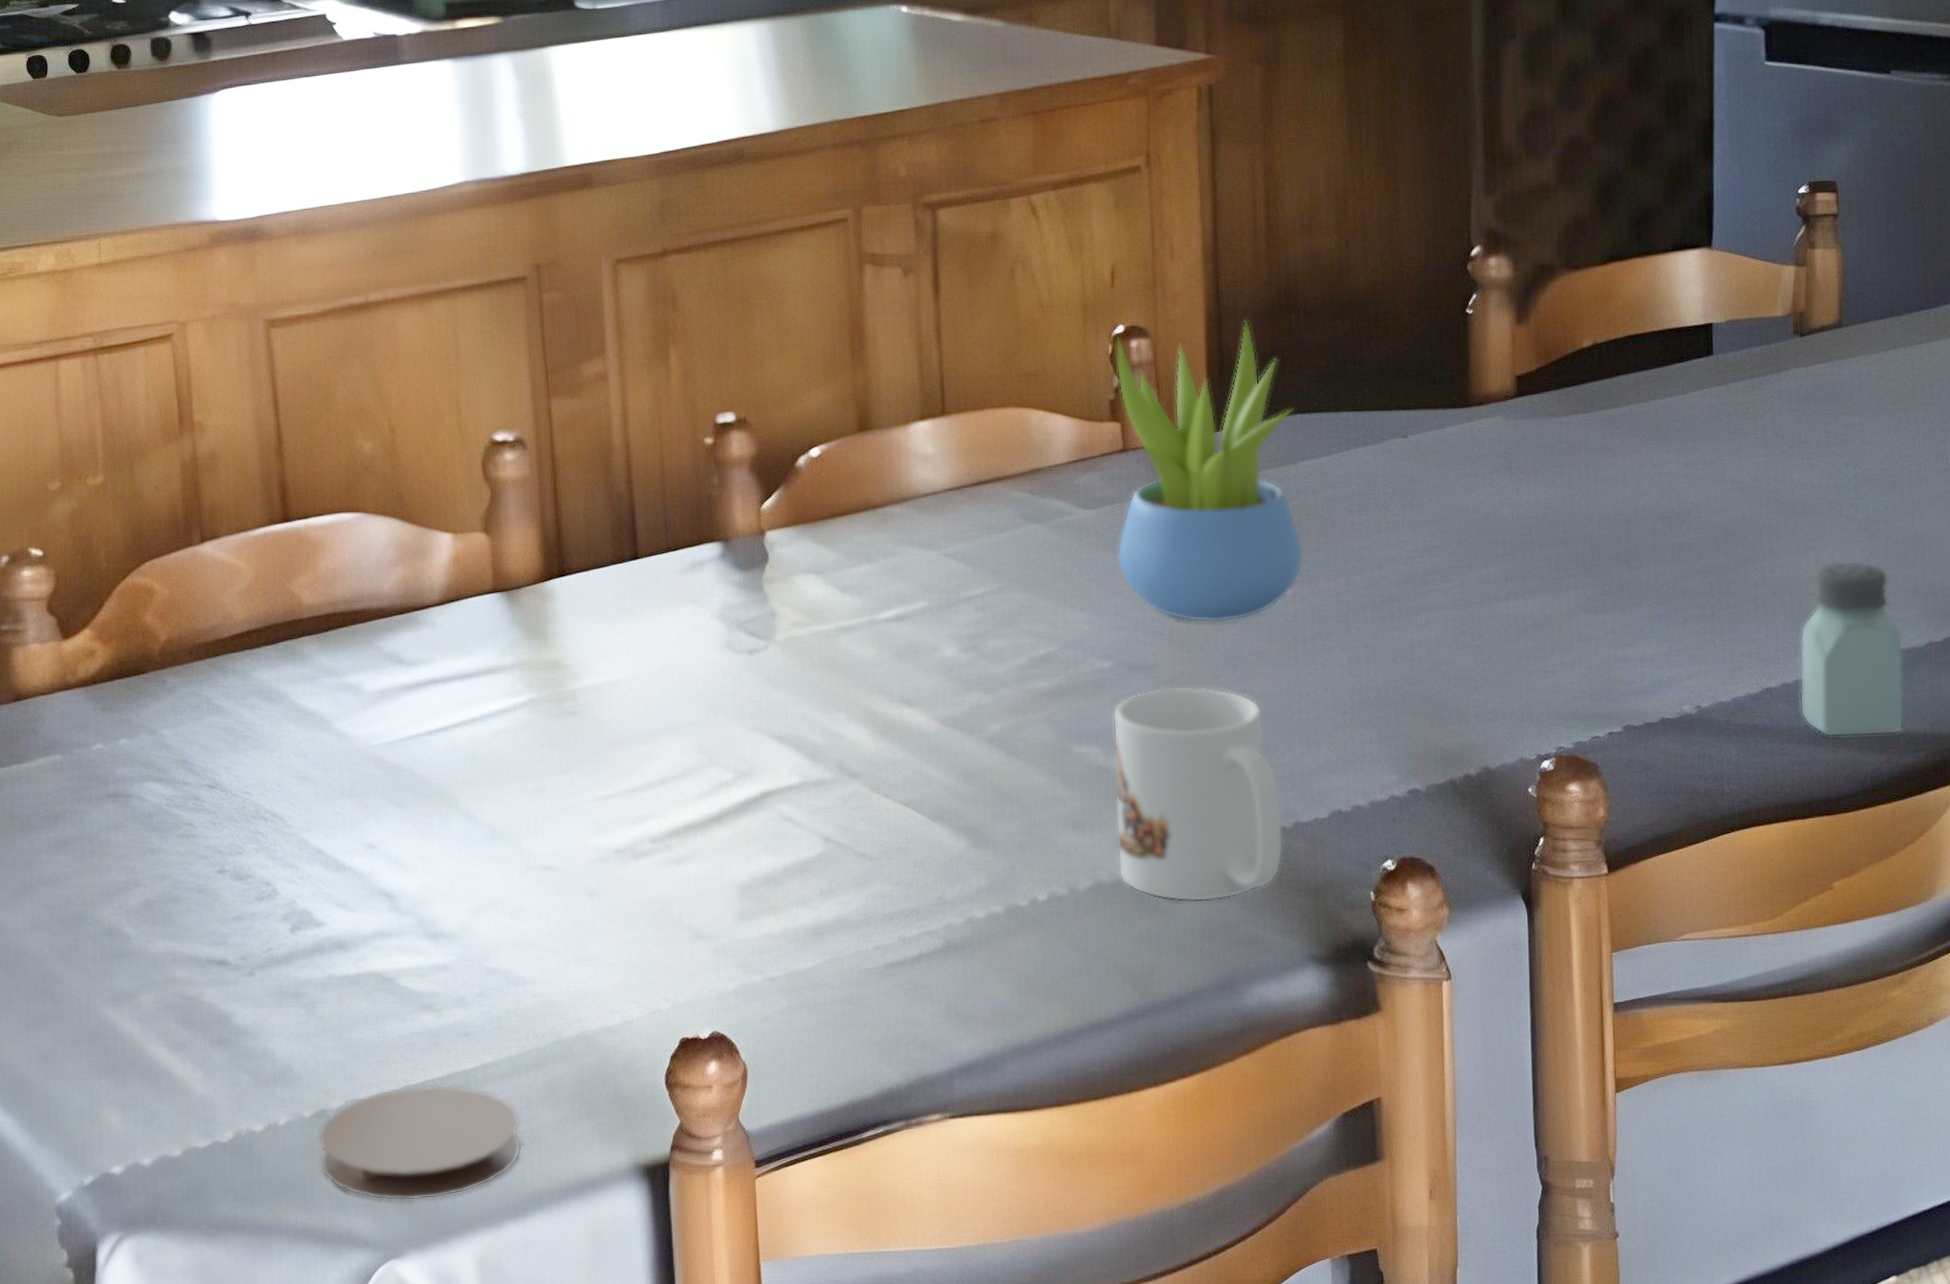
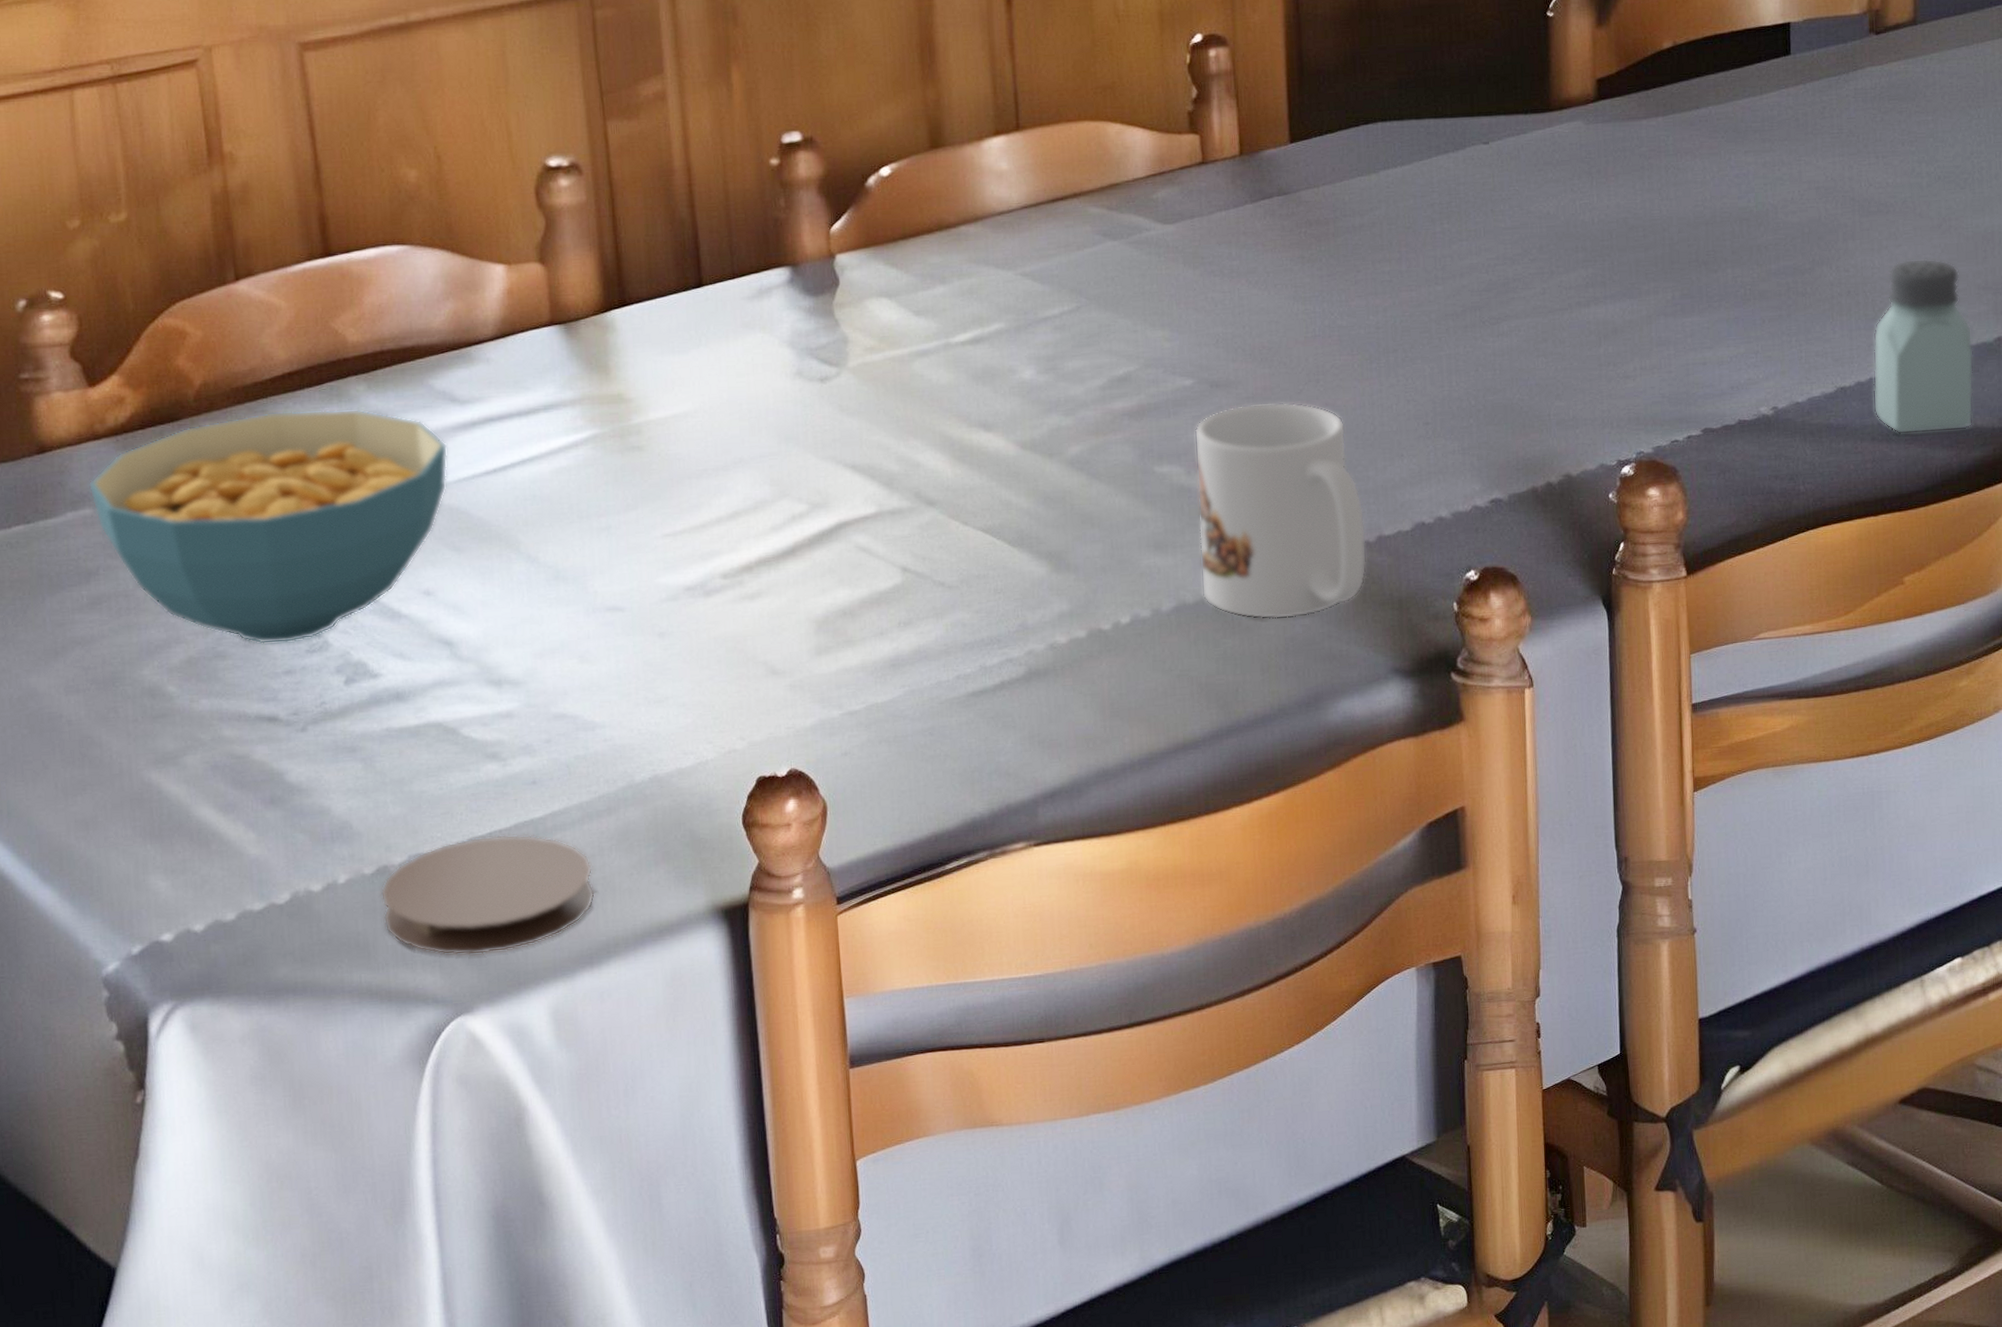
cereal bowl: none [59,667,394,891] -> present [88,408,448,645]
succulent plant: present [1115,320,1304,623] -> none [1193,26,1386,337]

